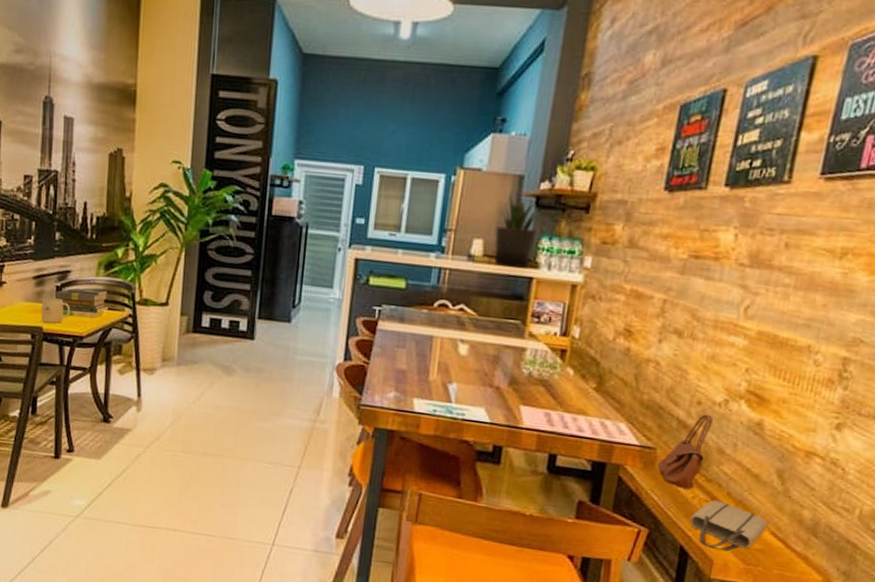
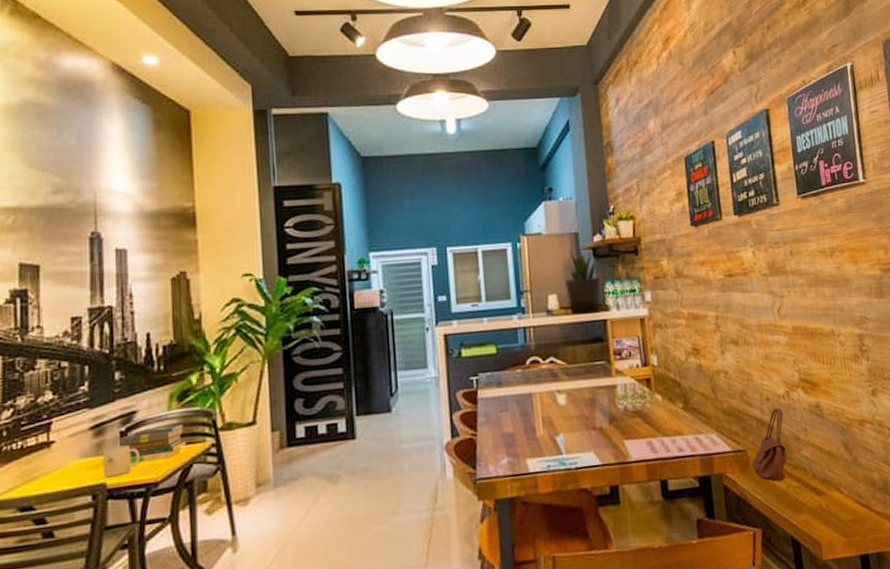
tote bag: present [689,500,768,551] -> none [791,484,851,532]

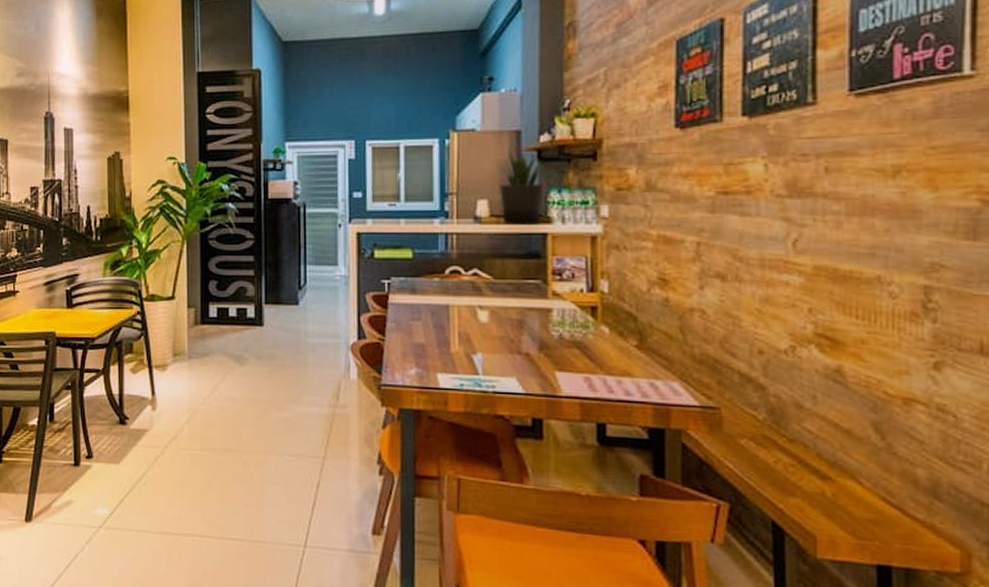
mug: present [103,445,141,478] -> none [53,302,81,328]
books: present [120,424,187,464] -> none [66,290,118,320]
handbag: present [751,408,787,482] -> none [725,364,781,453]

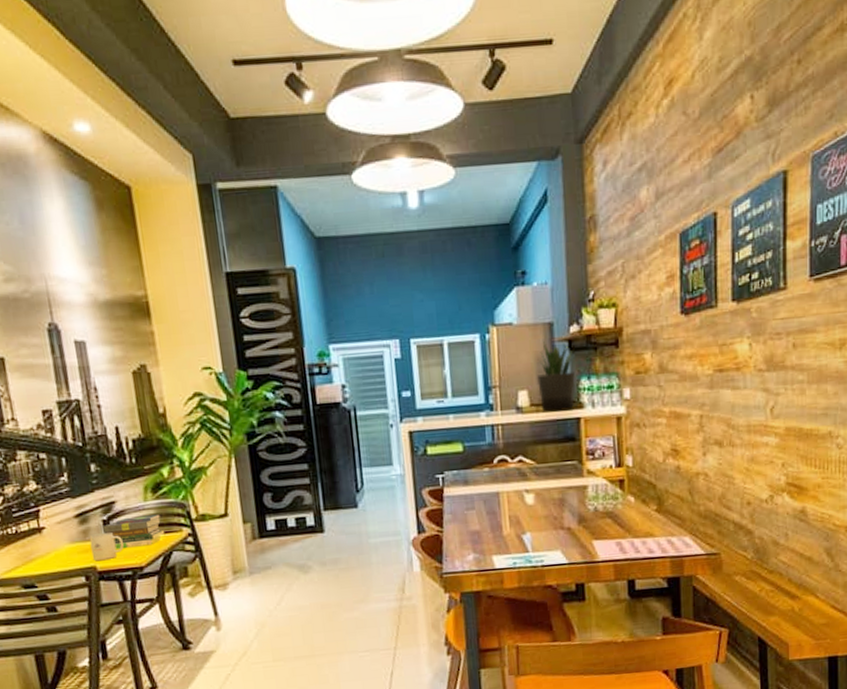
mug: none [53,302,81,328] -> present [89,533,124,562]
books: none [66,290,118,320] -> present [103,514,165,550]

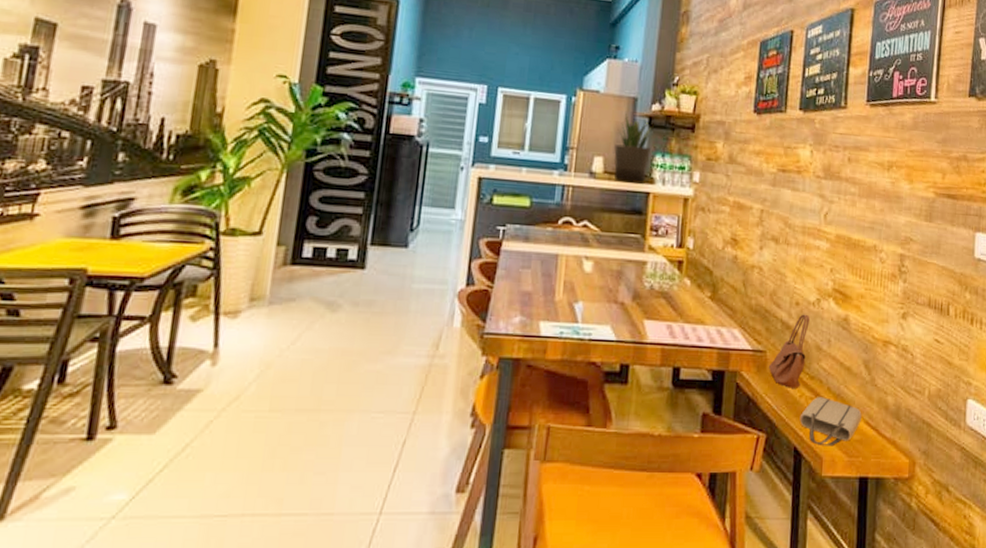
mug: present [89,533,124,562] -> none [85,231,131,264]
books: present [103,514,165,550] -> none [110,218,184,255]
handbag: none [724,512,763,585] -> present [768,314,810,388]
tote bag: none [761,588,827,634] -> present [799,397,862,447]

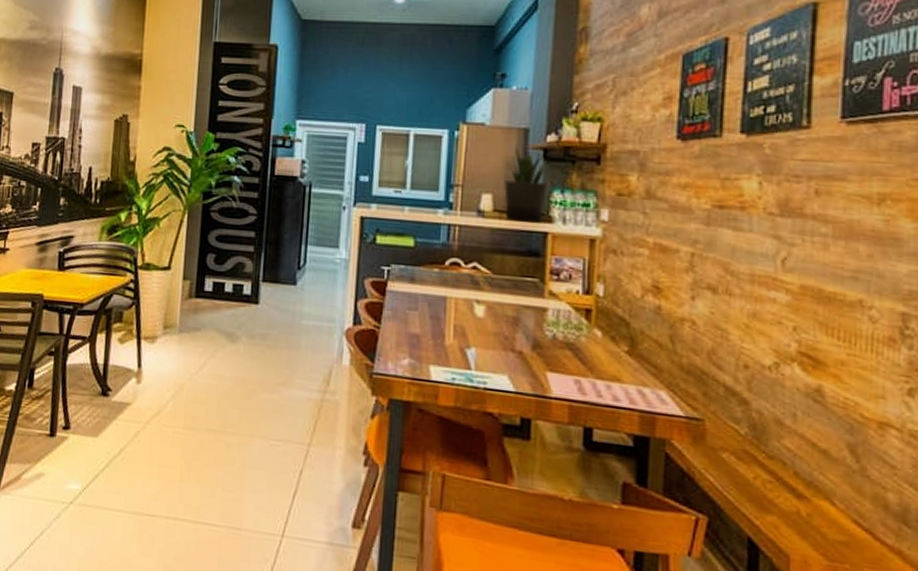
handbag: present [768,314,810,388] -> none [707,379,764,468]
tote bag: present [799,397,862,447] -> none [754,481,847,544]

